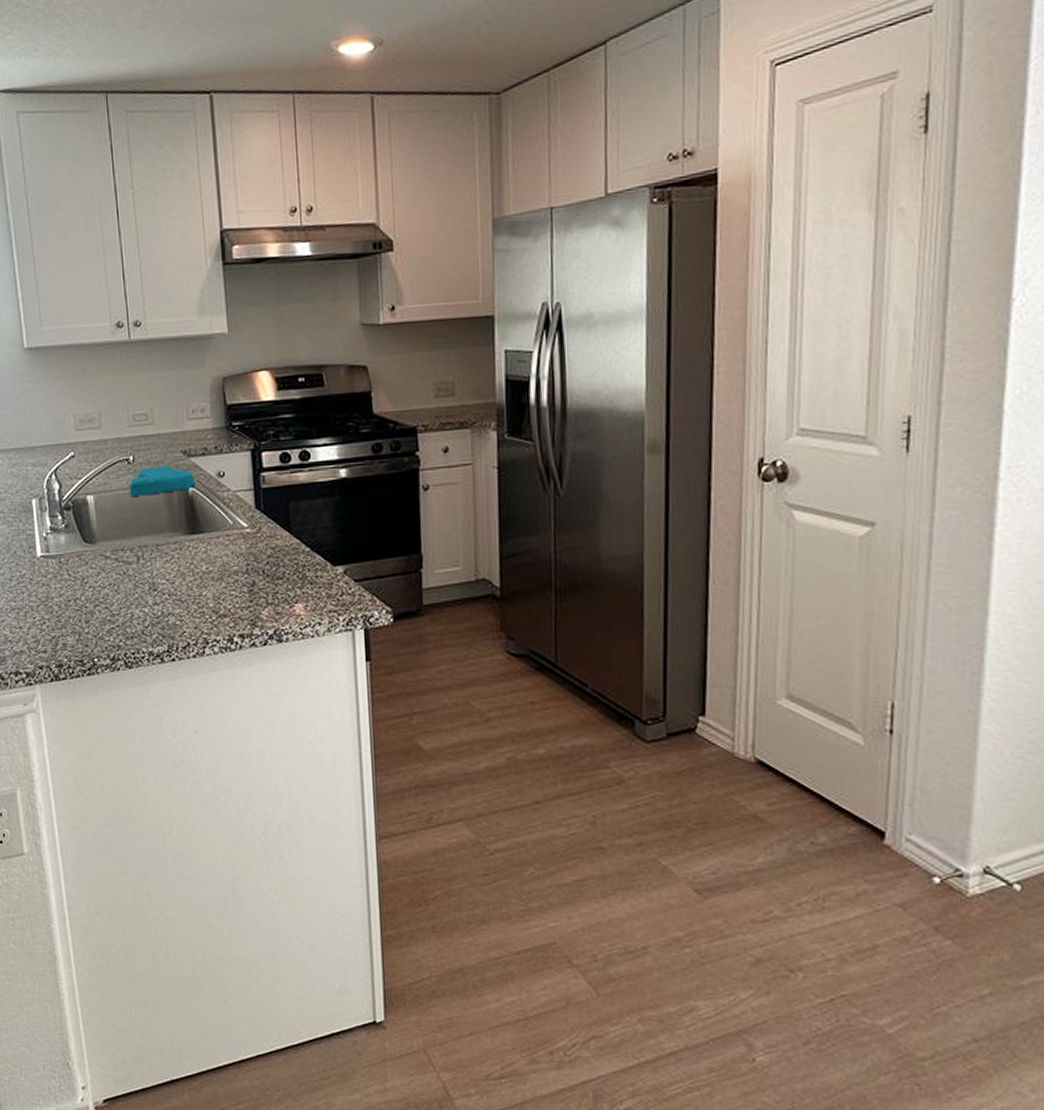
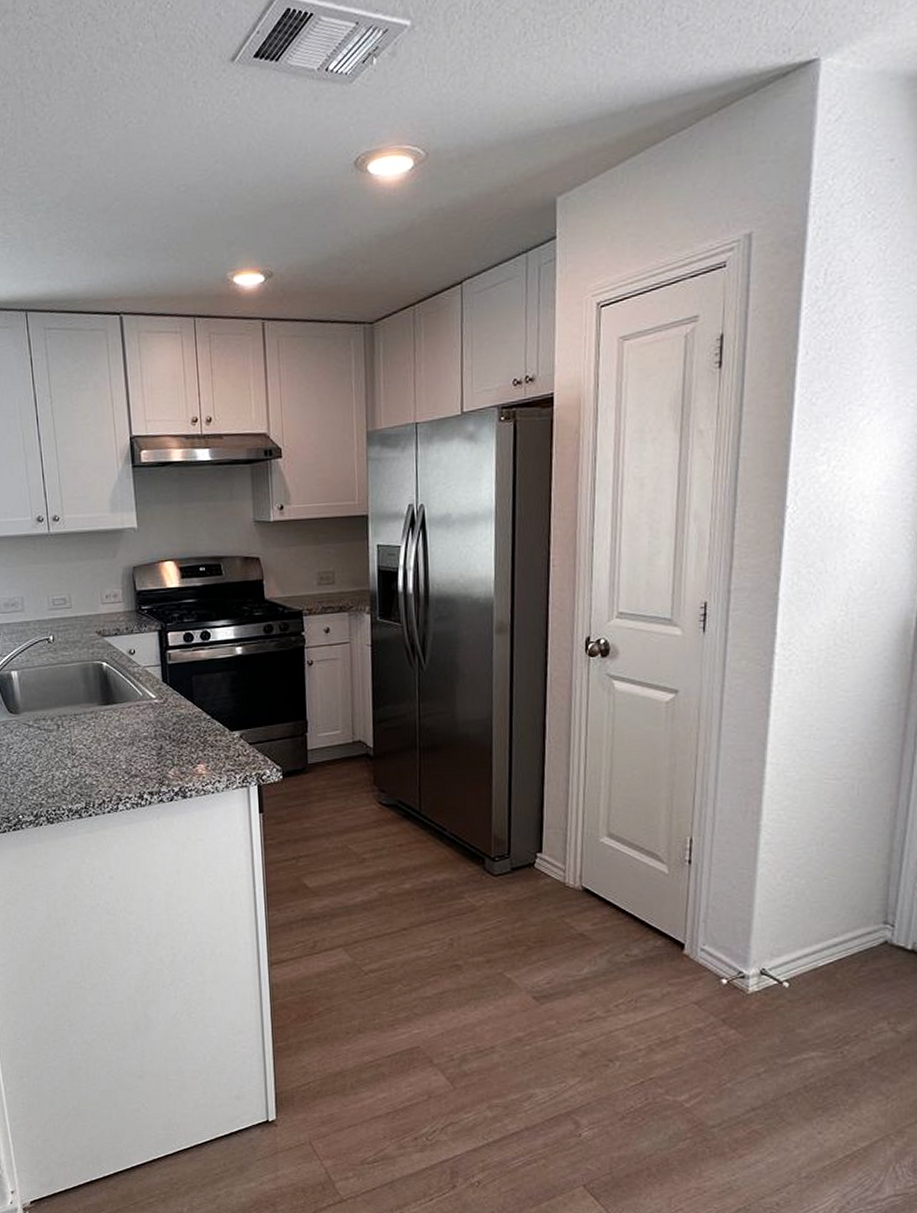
sponge: present [128,465,196,496] -> none [49,644,109,672]

